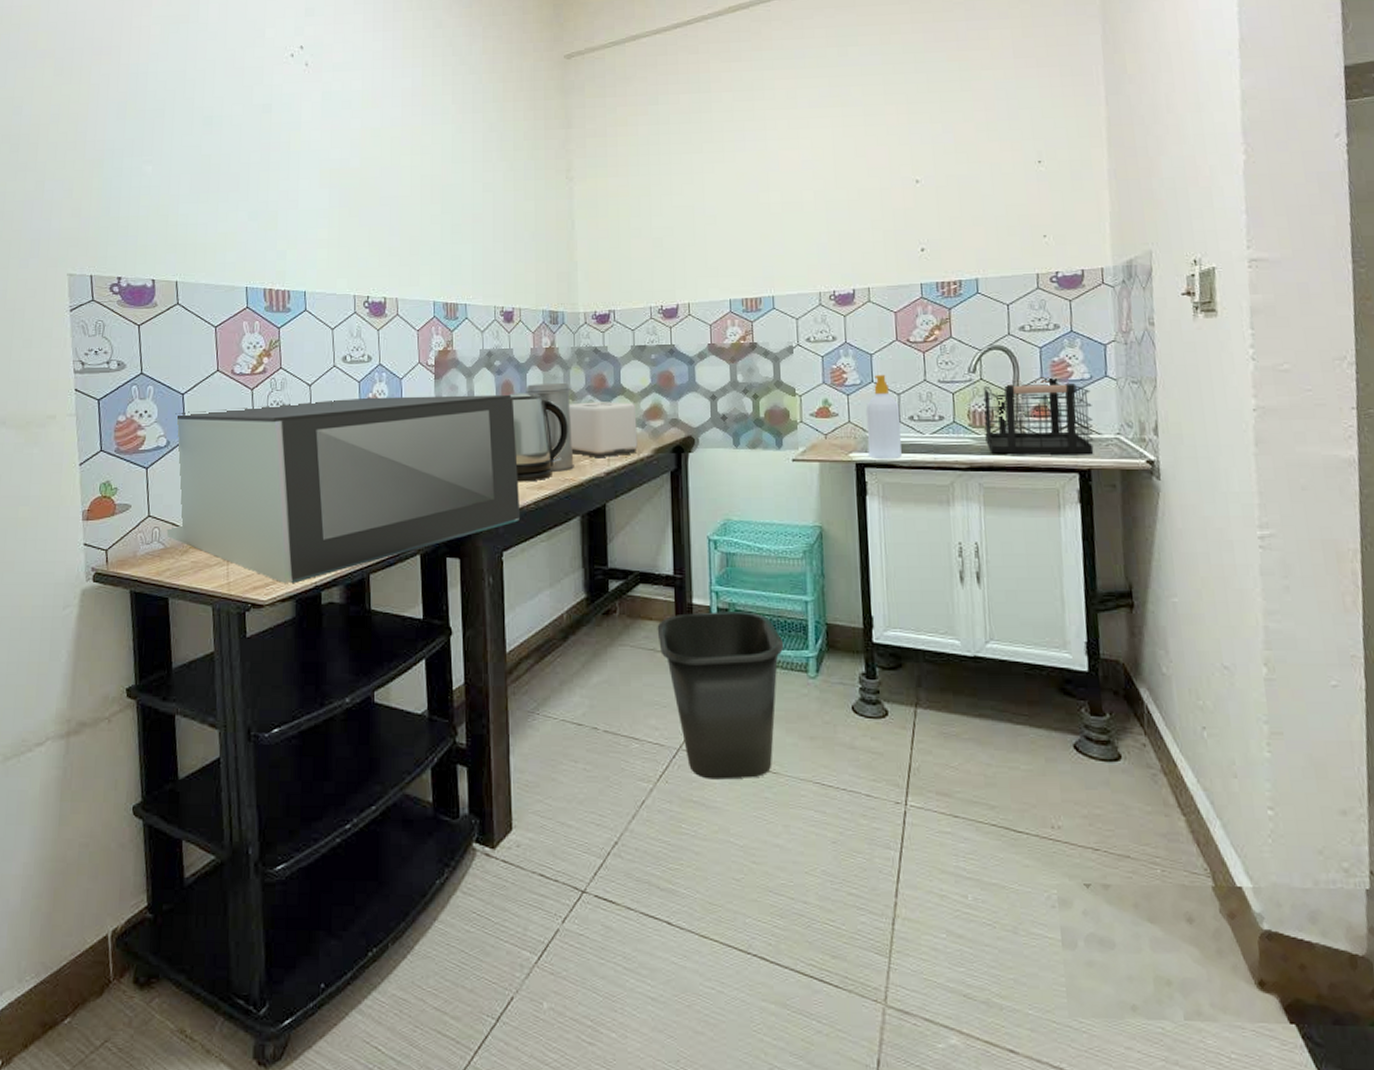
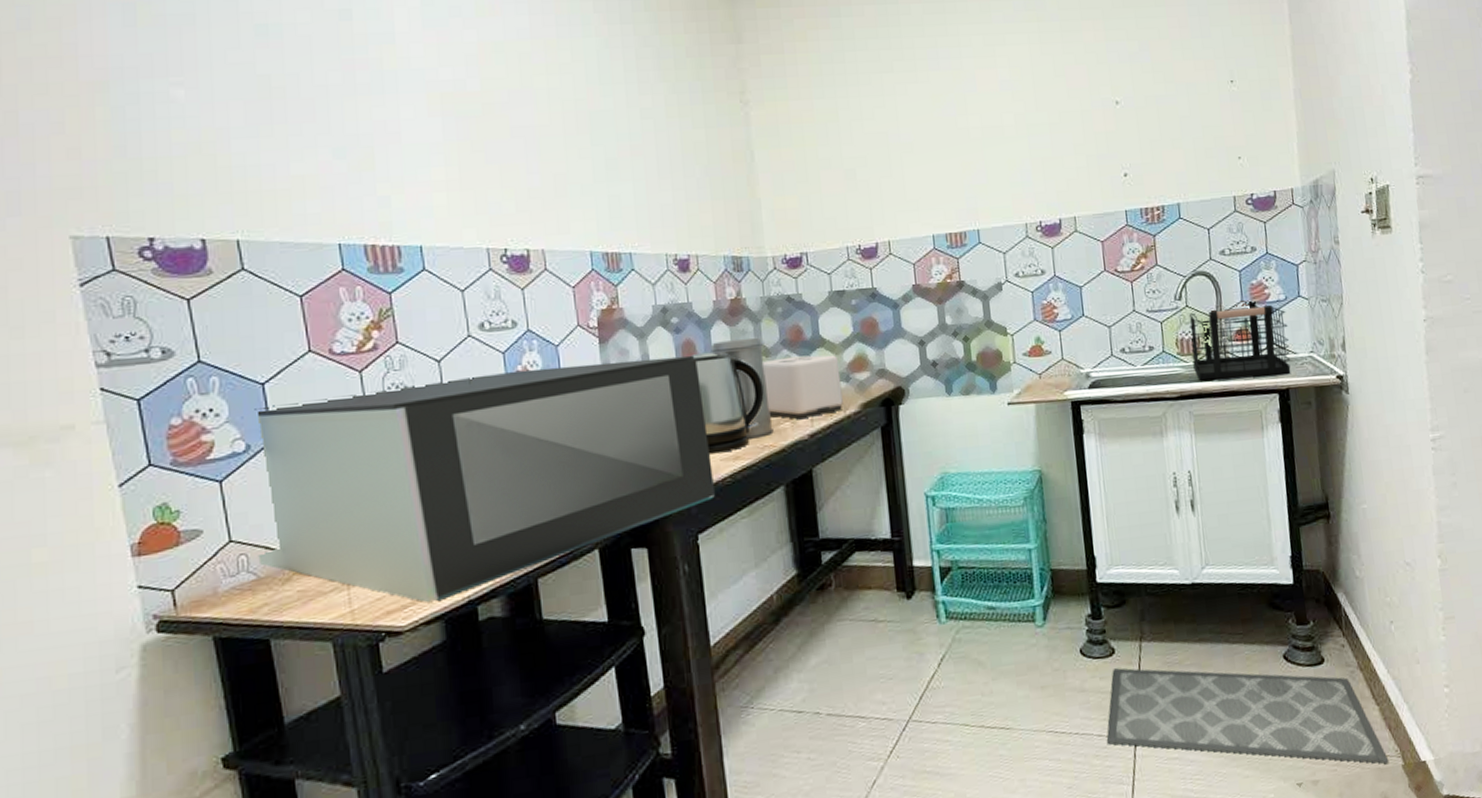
waste bin: present [657,611,783,780] -> none [877,567,1010,747]
soap bottle: present [865,375,902,460] -> none [1078,308,1116,396]
bath mat: none [874,731,1196,881] -> present [1106,668,1389,764]

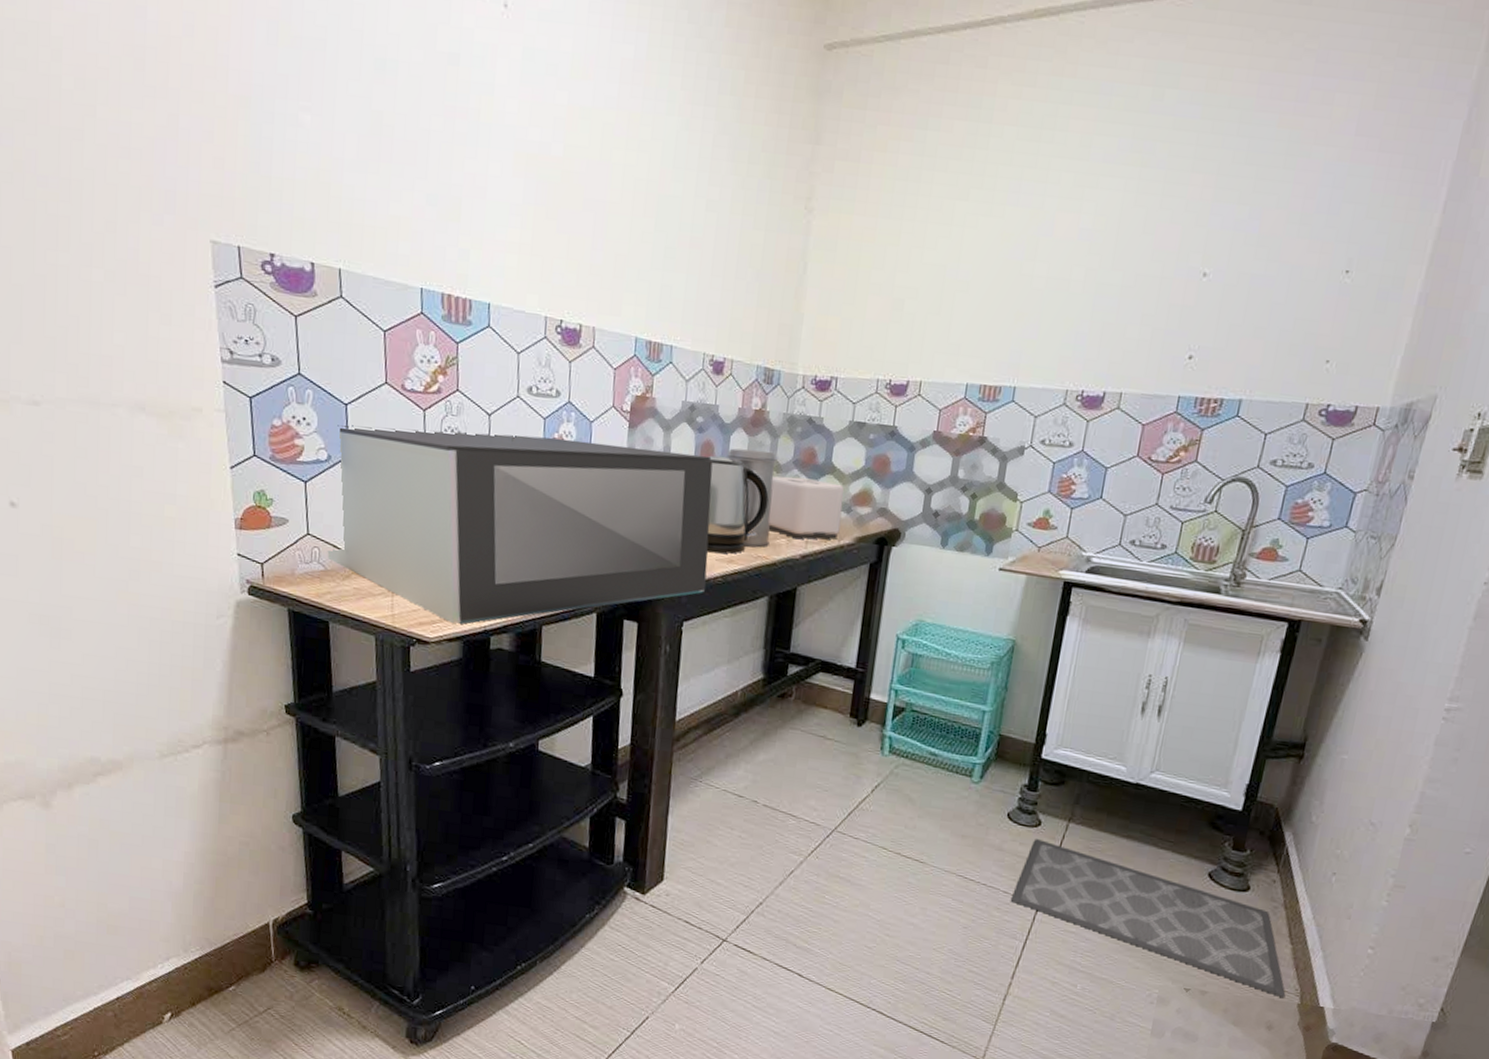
dish rack: present [1190,300,1291,381] -> none [1203,518,1326,606]

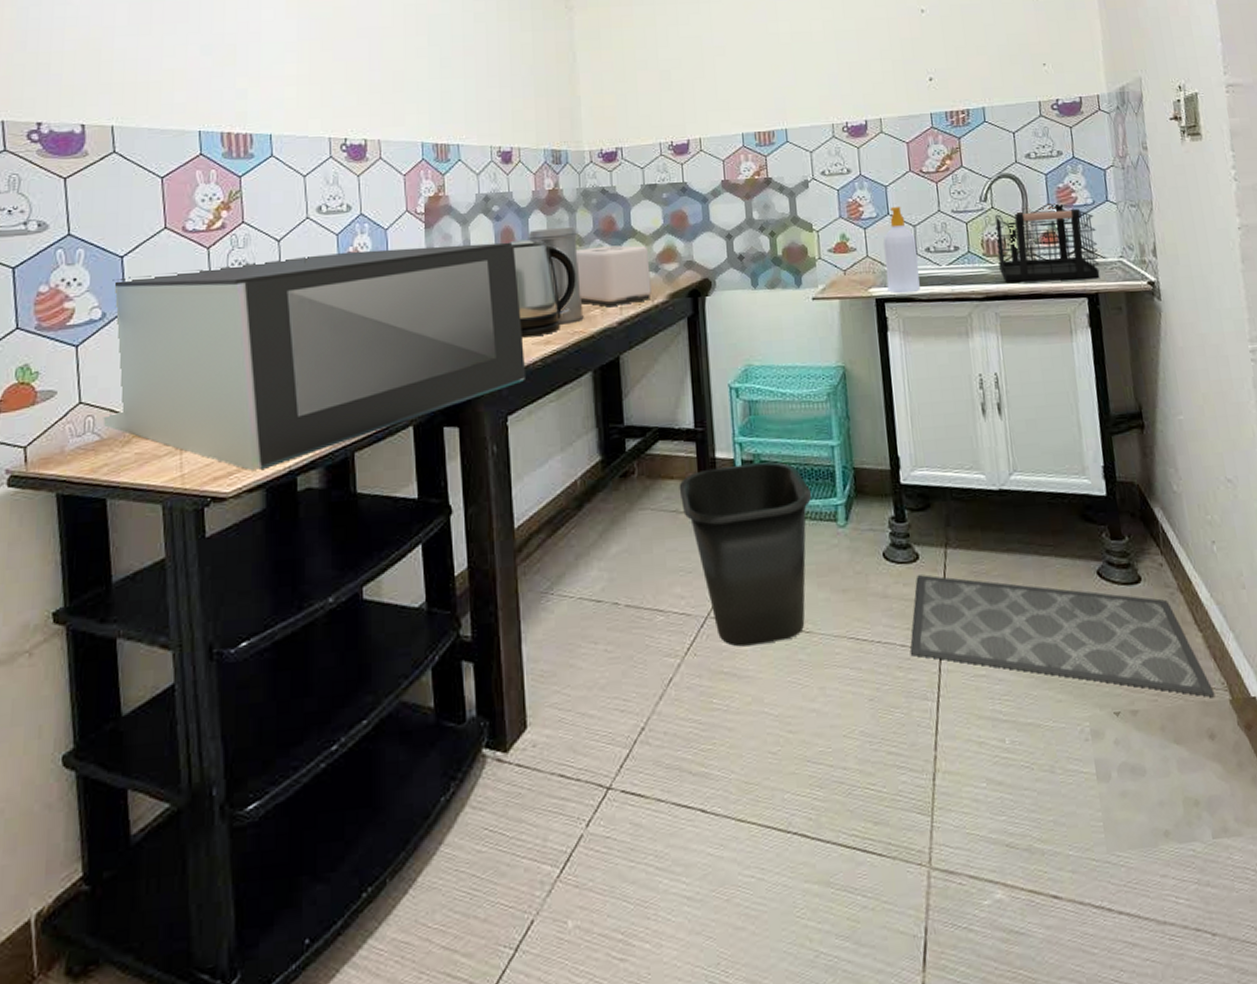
waste bin: none [830,707,953,864] -> present [679,461,811,647]
soap bottle: none [1078,491,1123,584] -> present [882,207,920,294]
dish rack: none [1203,518,1326,606] -> present [995,203,1100,282]

